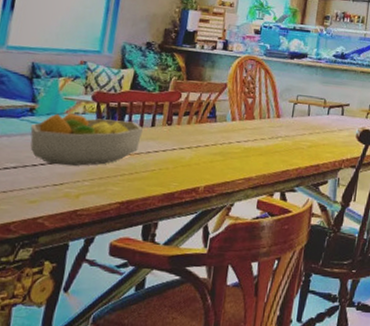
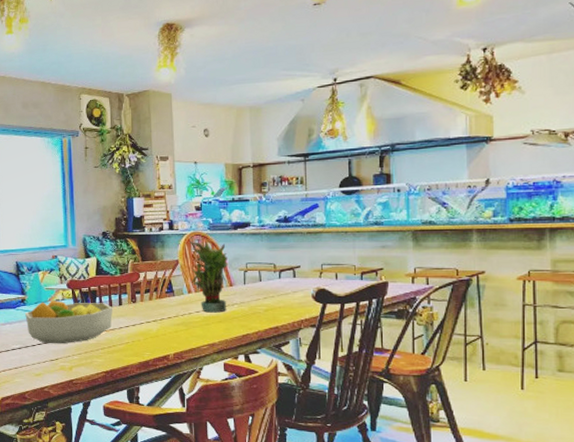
potted plant: none [237,64,280,145] -> present [189,241,229,313]

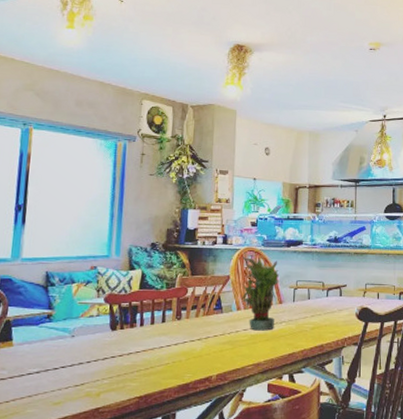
fruit bowl: present [25,299,113,344] -> none [49,315,155,367]

